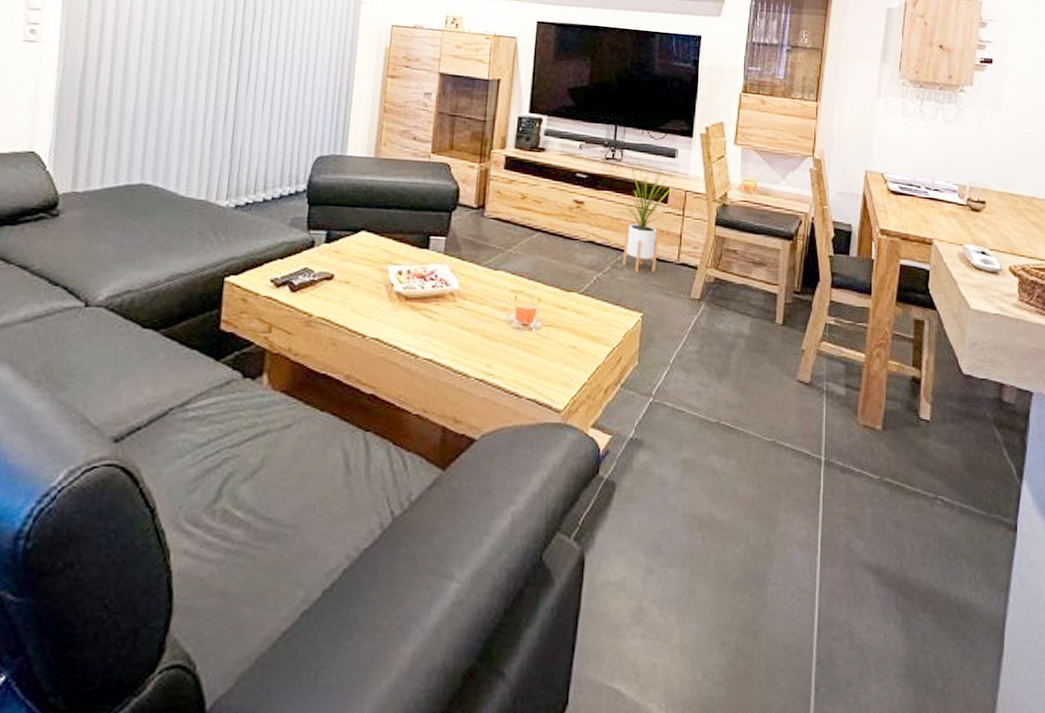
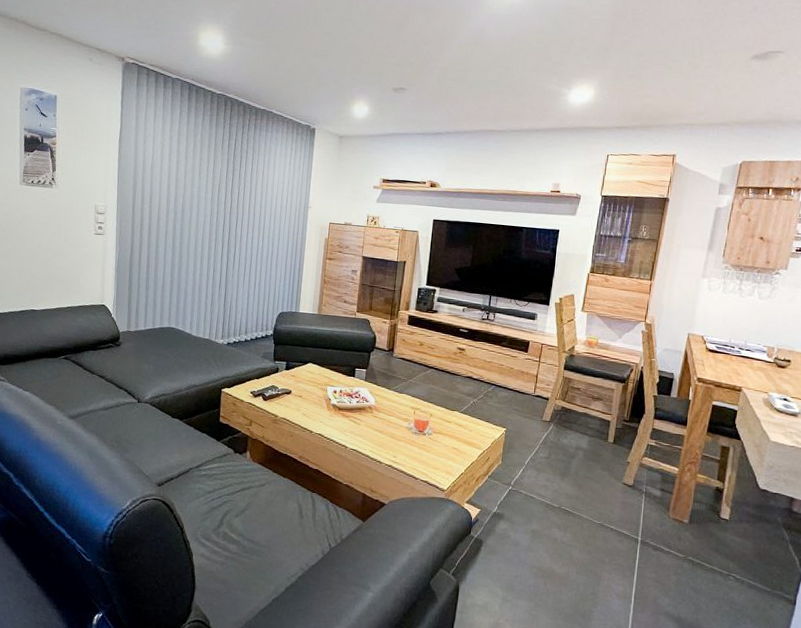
house plant: present [622,160,671,274] -> none [492,321,531,401]

